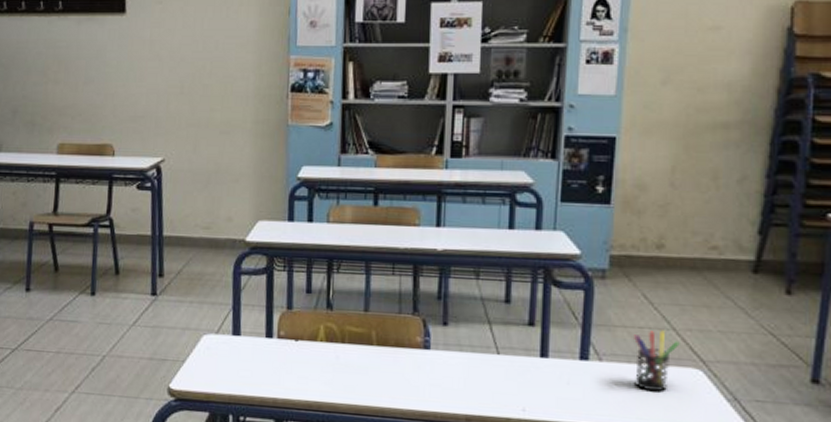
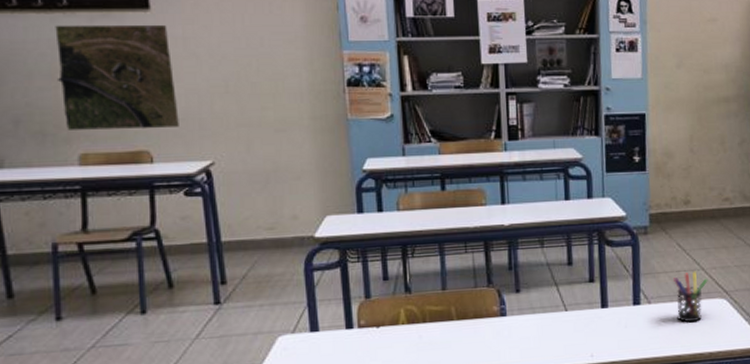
map: none [47,27,140,124] -> present [55,24,179,130]

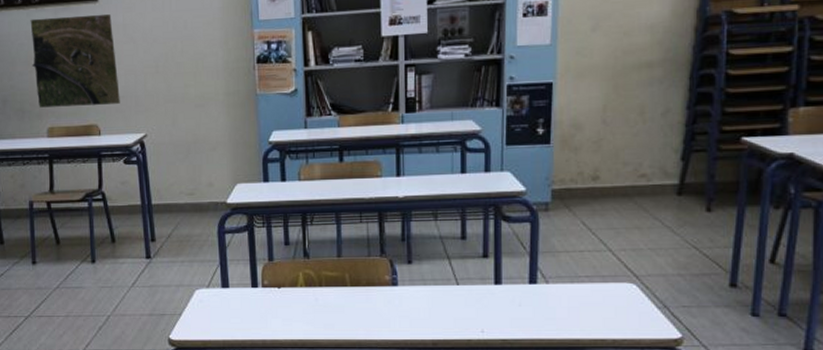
pen holder: present [674,271,708,323] -> none [576,252,616,306]

